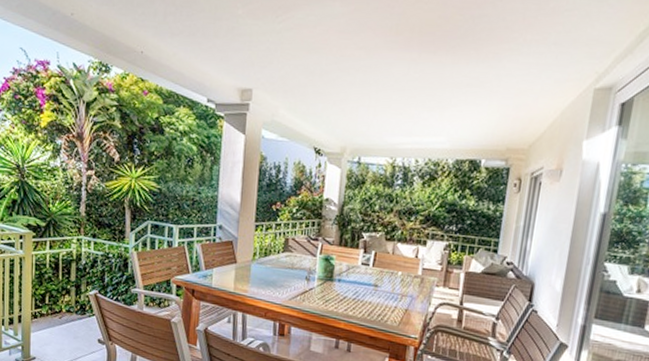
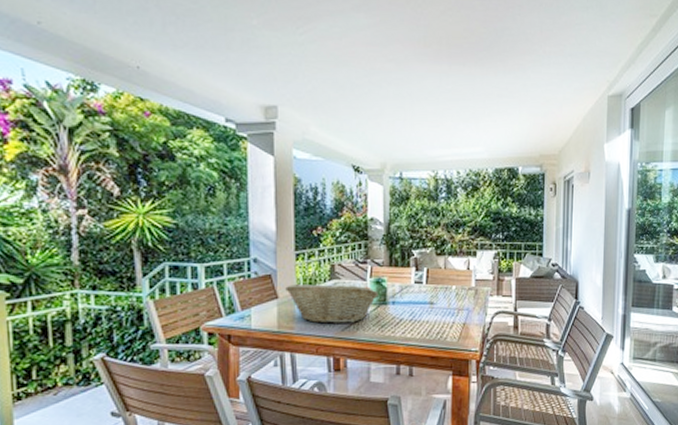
fruit basket: none [244,252,326,294] -> present [285,282,378,324]

